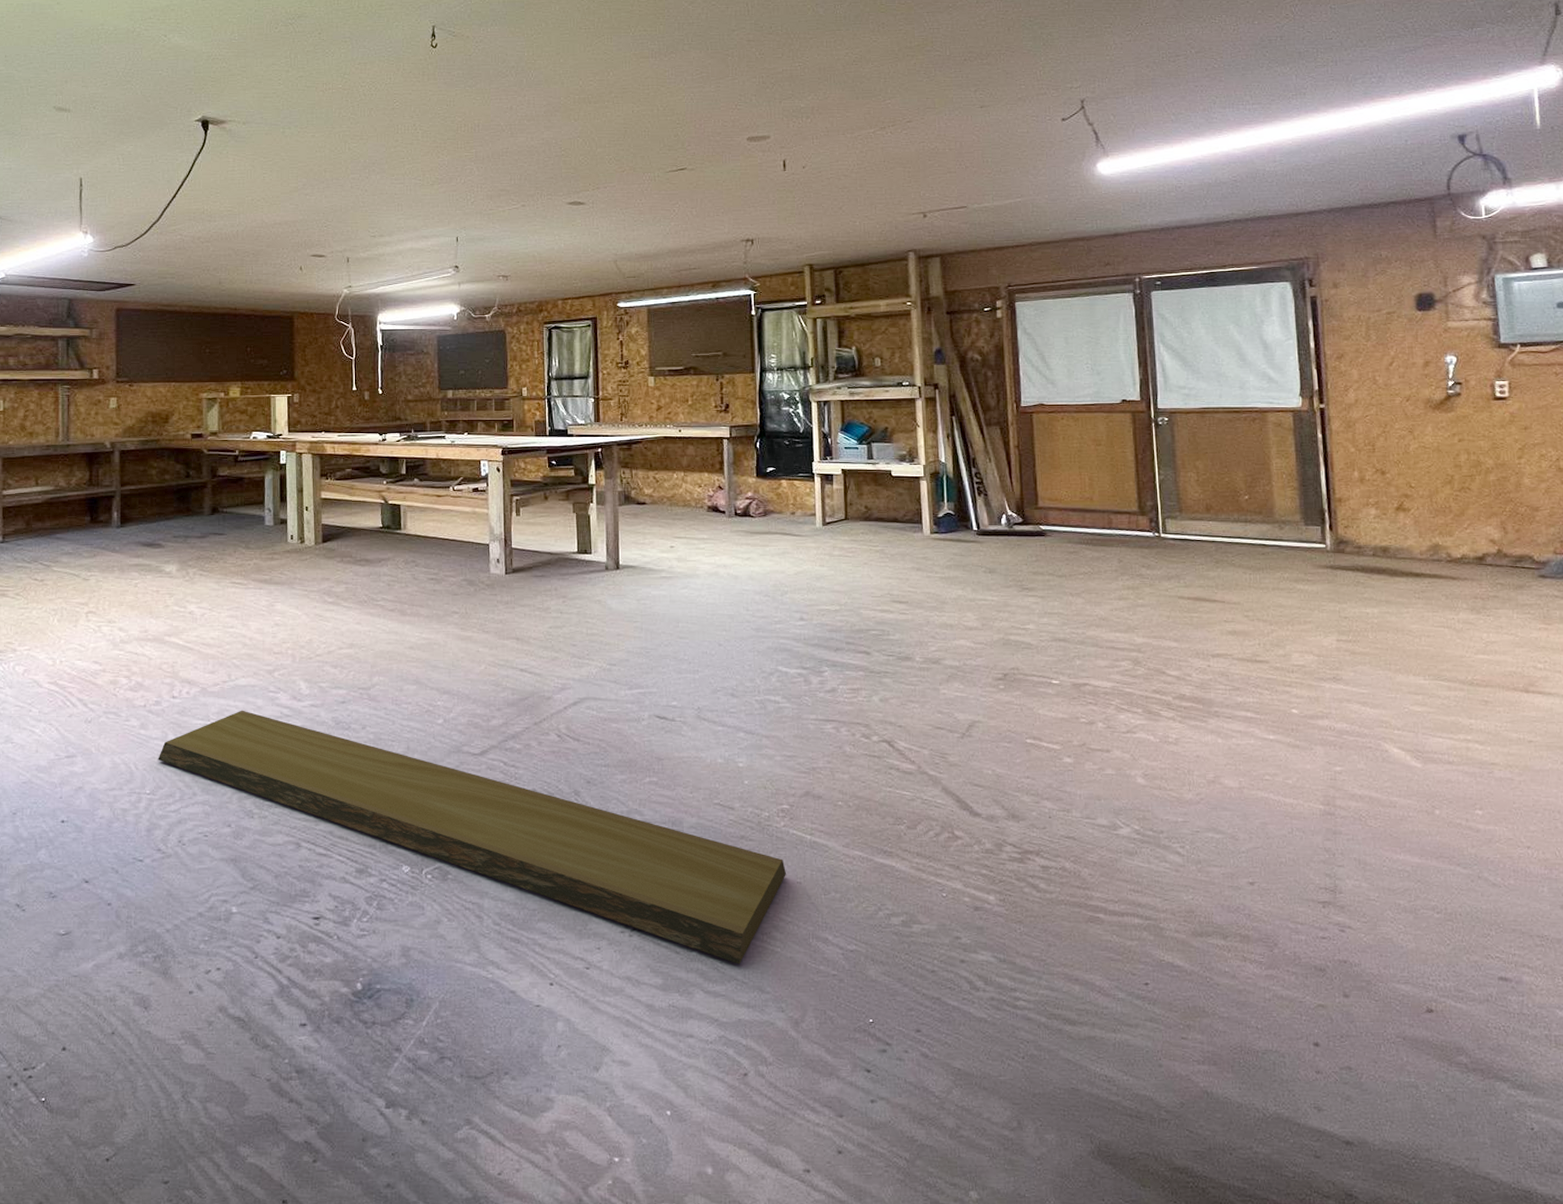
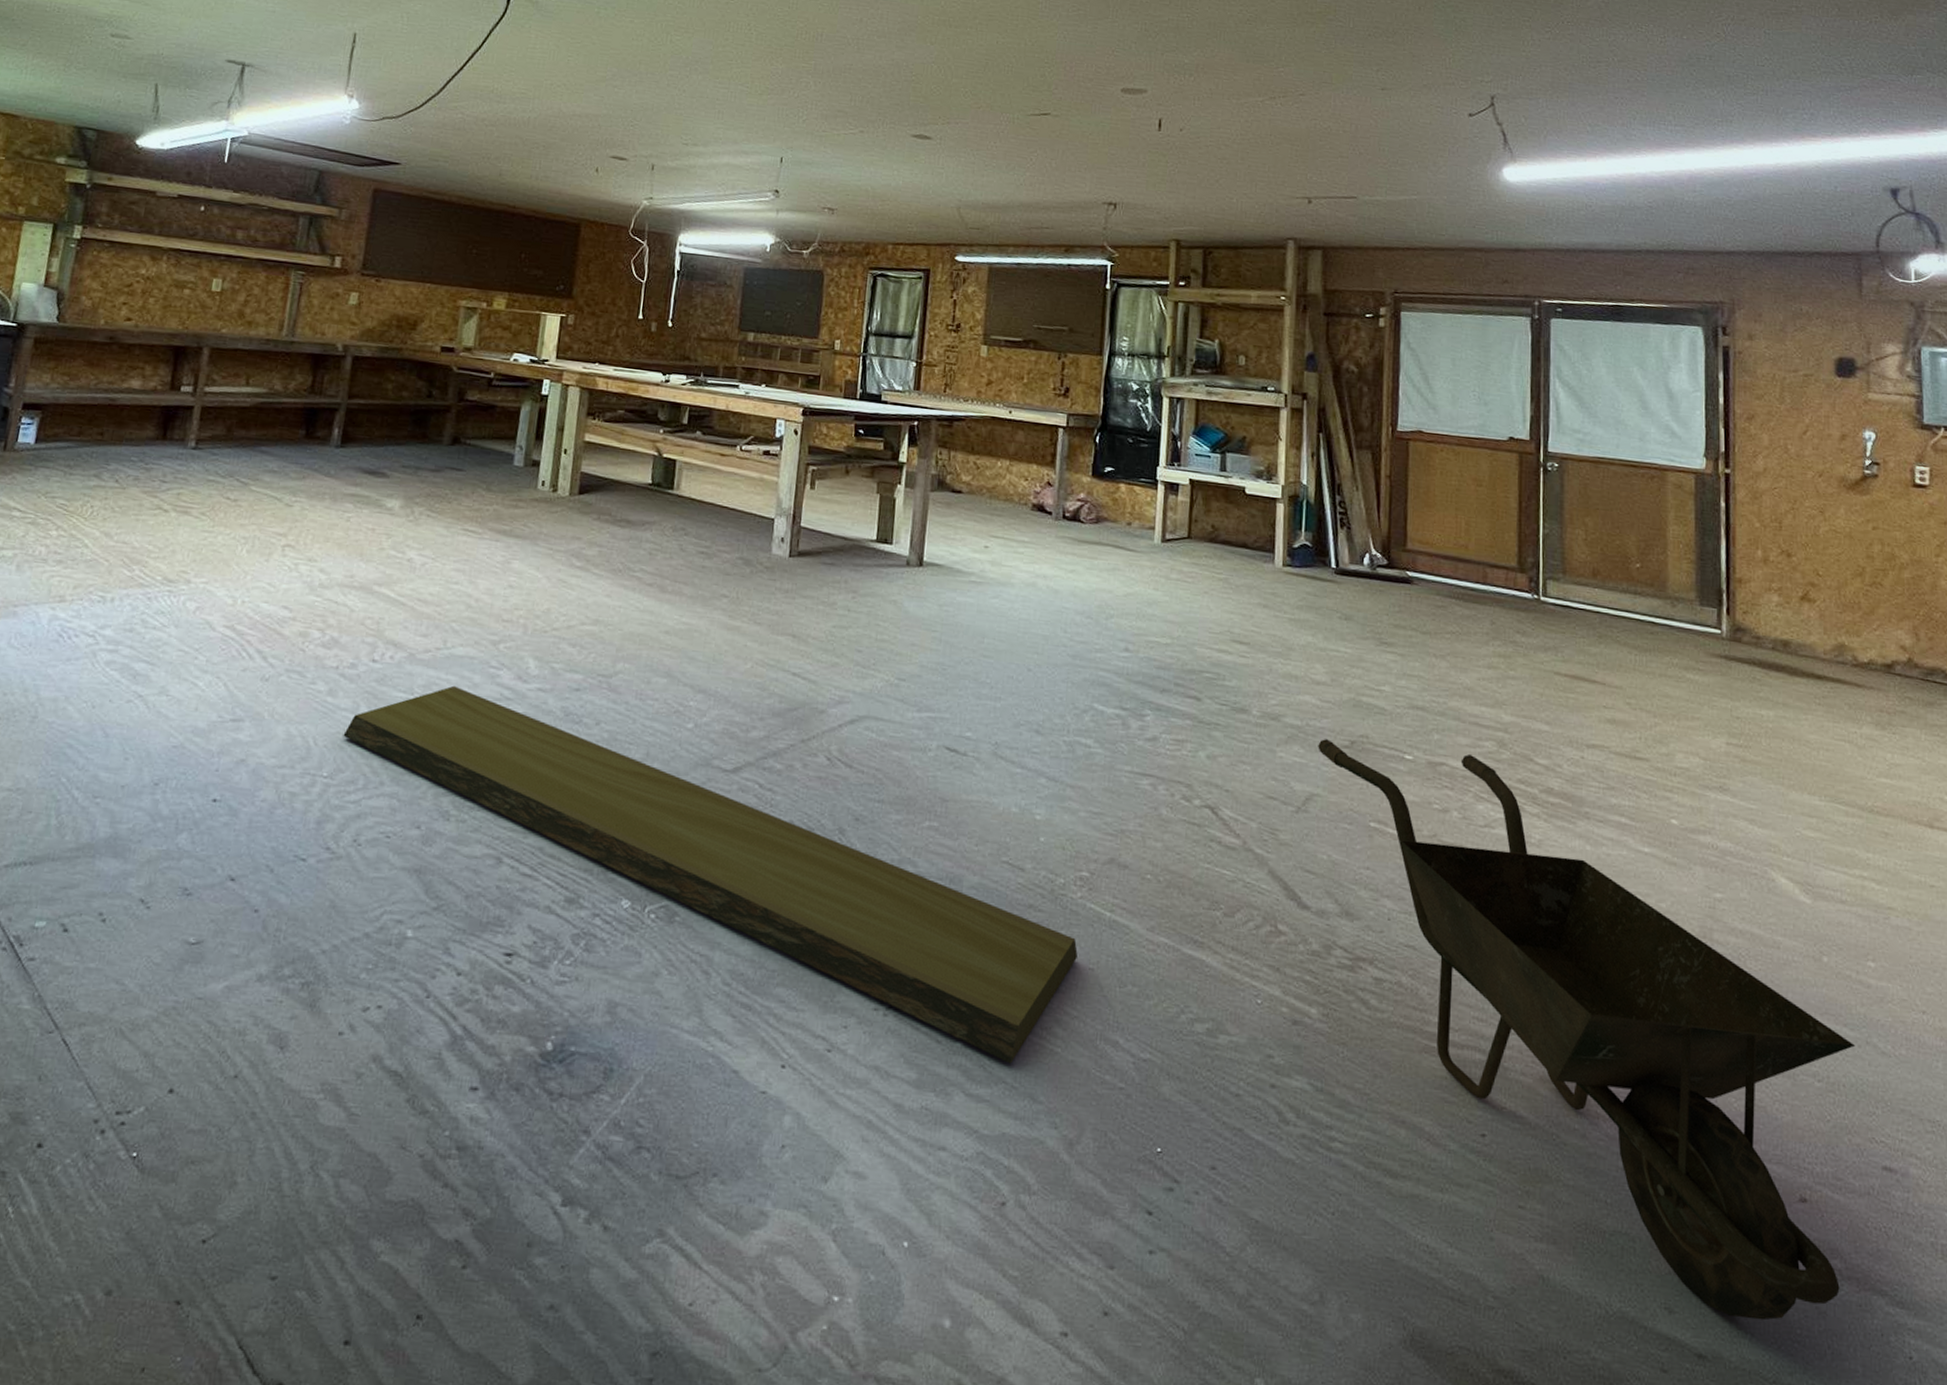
wheelbarrow: none [975,674,1469,1110] -> present [1318,739,1856,1321]

